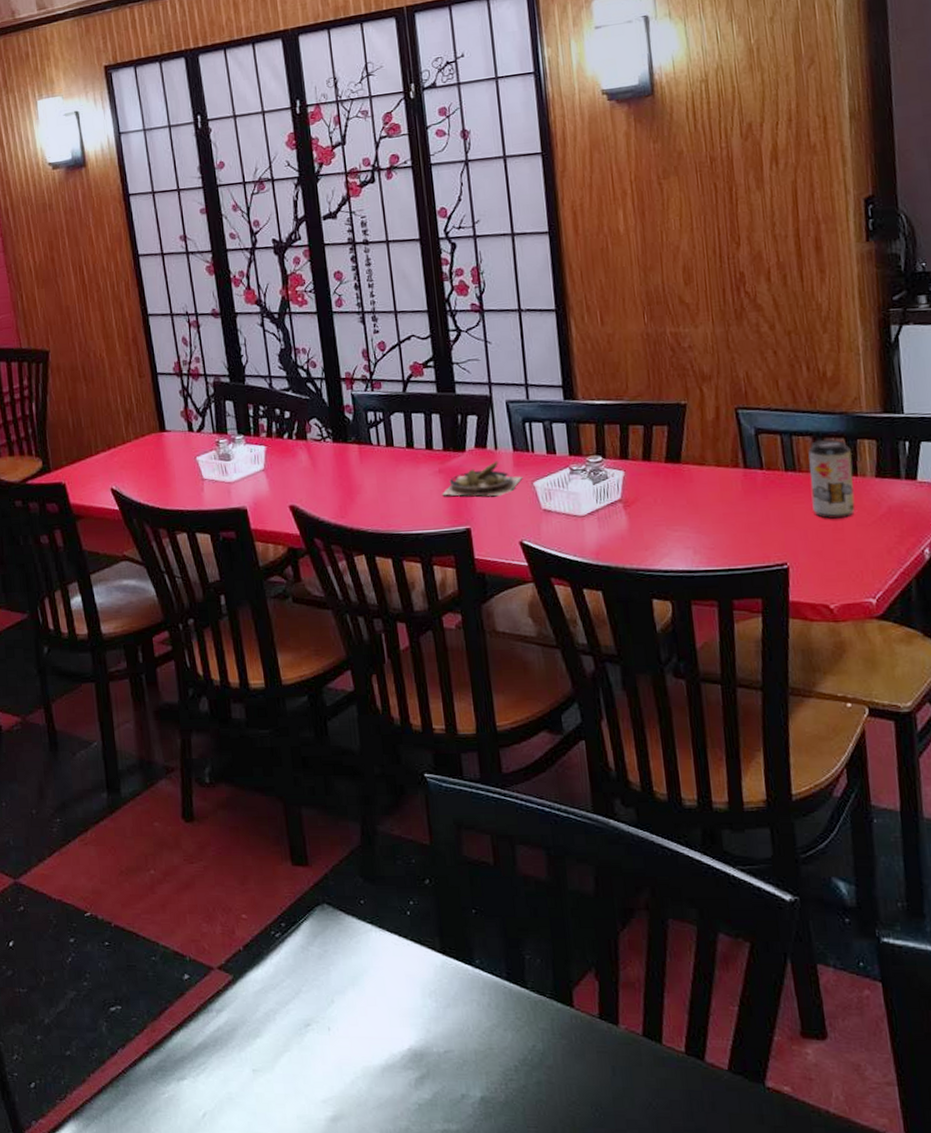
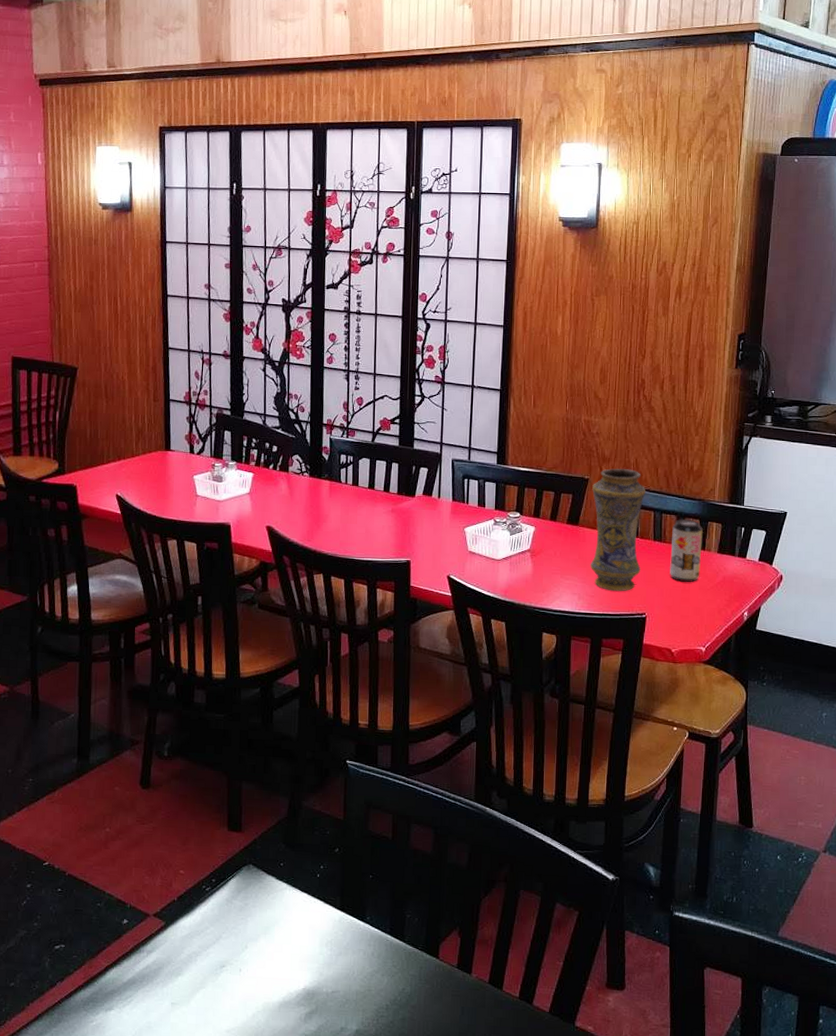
plate: present [441,461,523,497] -> none [391,507,457,537]
vase: none [692,386,773,540] -> present [590,468,646,592]

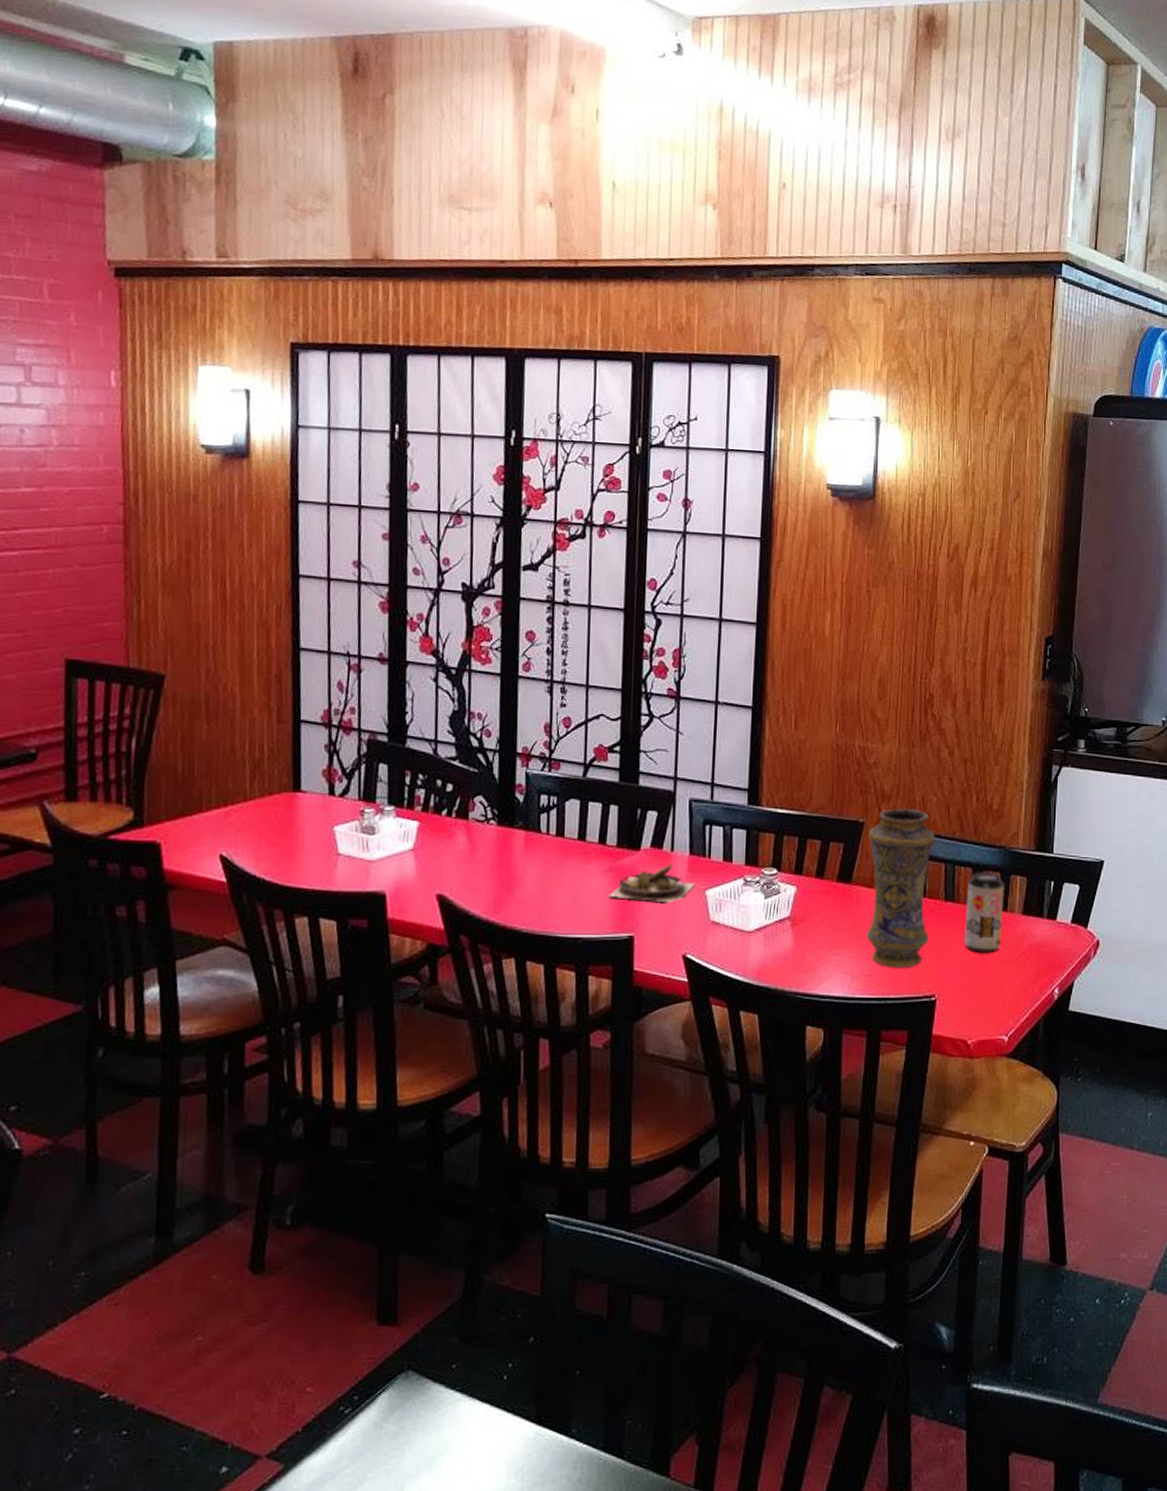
plate: none [391,507,457,537] -> present [608,864,696,903]

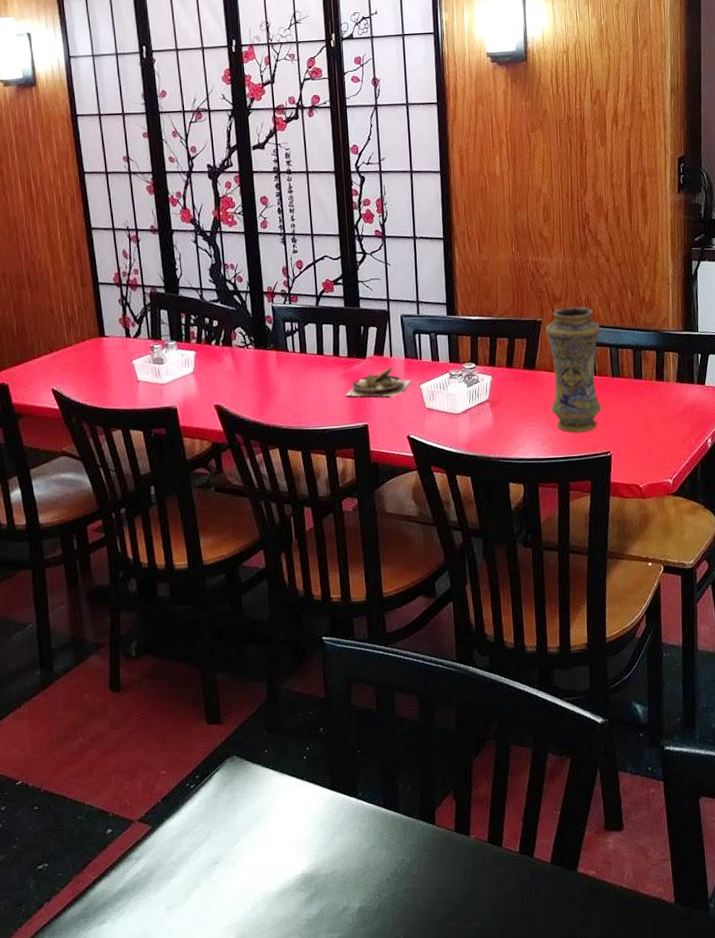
beverage can: present [965,871,1004,953] -> none [629,351,661,416]

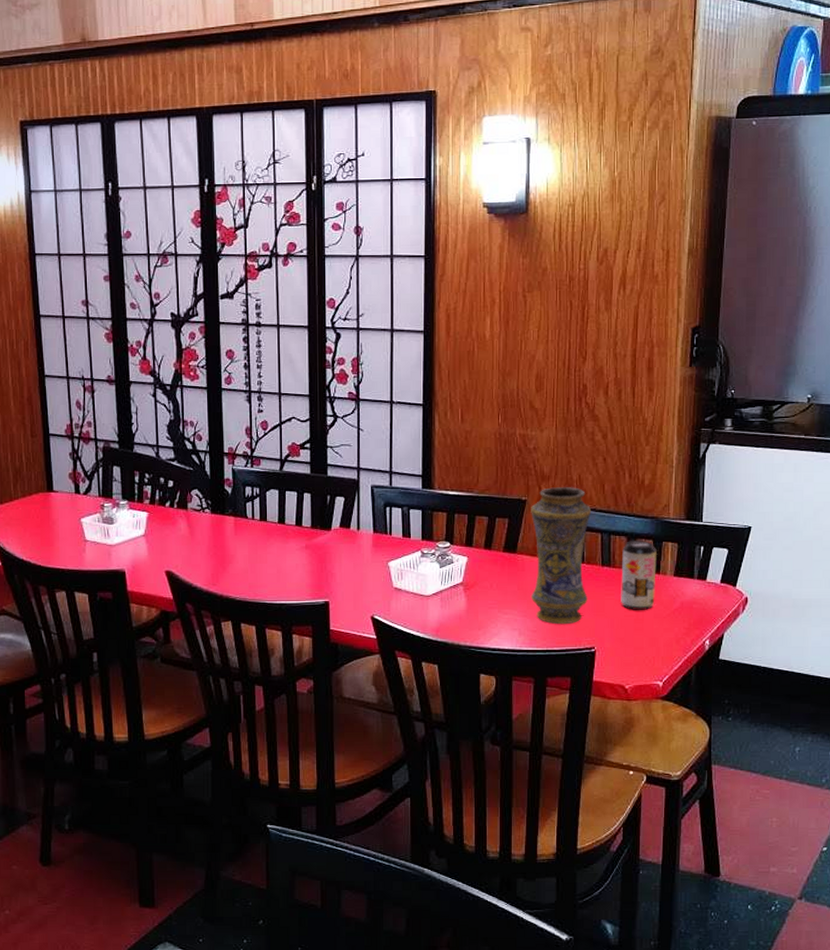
plate: present [345,366,412,397] -> none [305,540,380,574]
beverage can: none [629,351,661,416] -> present [621,539,657,610]

